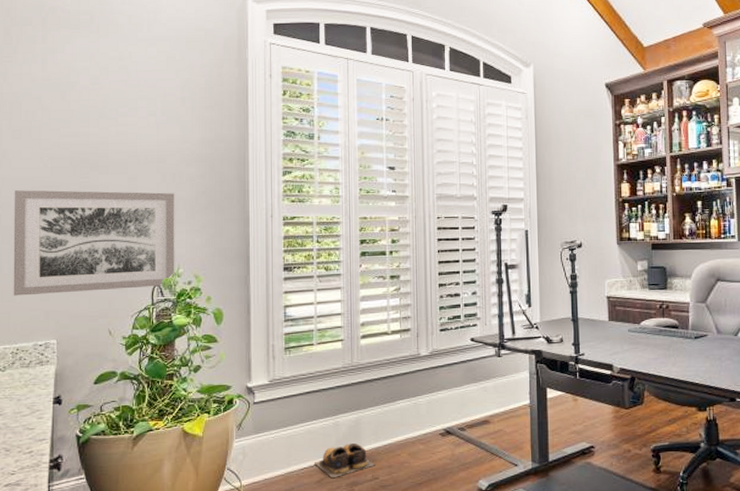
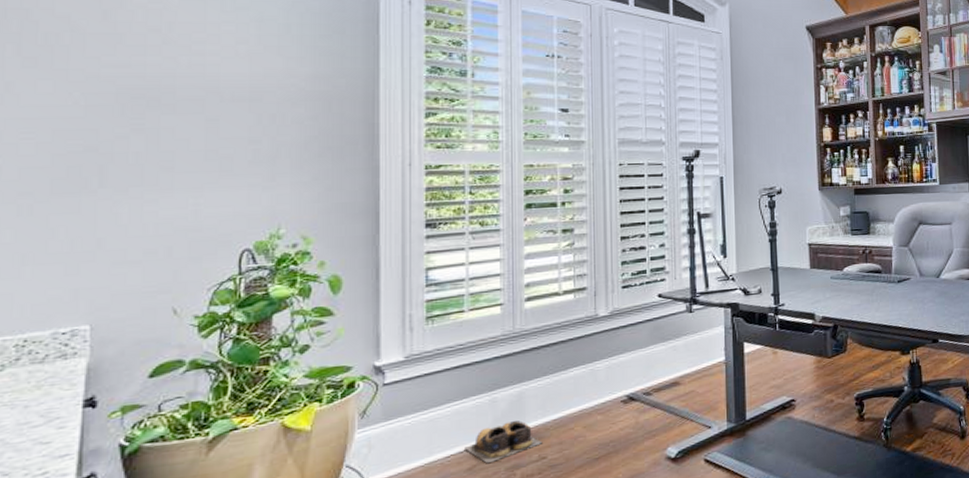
wall art: present [13,190,175,296] -> none [19,134,275,272]

